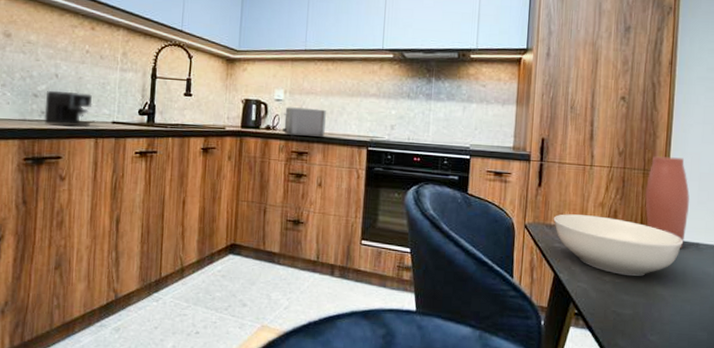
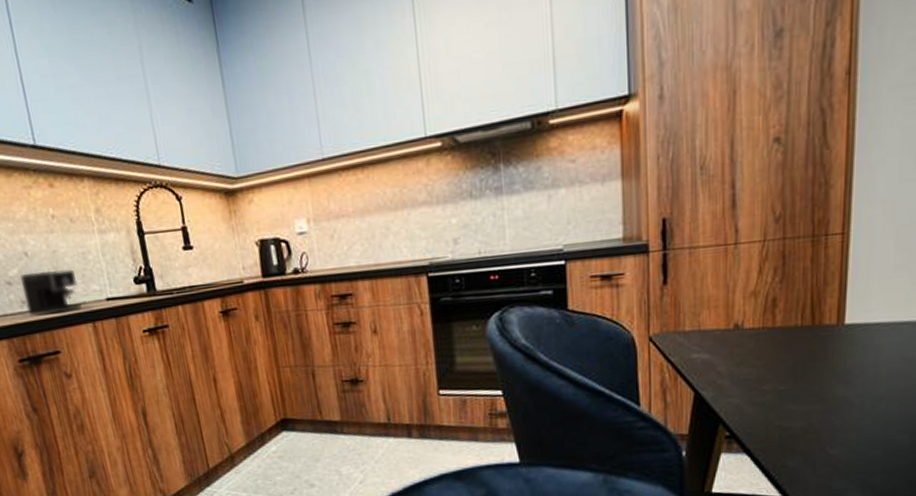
toaster: present [282,107,326,138] -> none [312,234,369,277]
bowl: present [553,214,684,276] -> none [687,308,874,380]
vase: present [645,156,690,249] -> none [816,209,882,334]

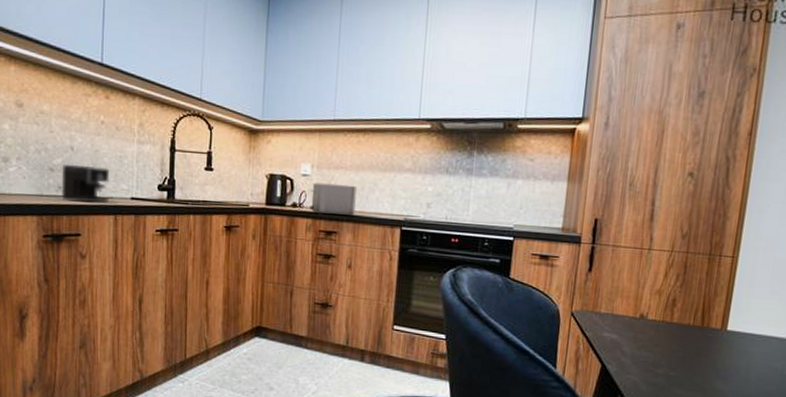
toaster: none [312,234,369,277] -> present [310,182,357,217]

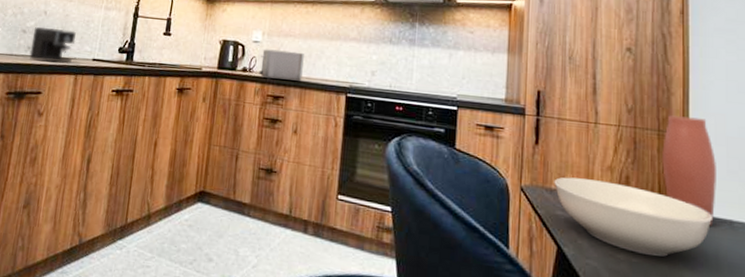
bowl: none [603,301,750,370] -> present [554,176,714,257]
vase: none [708,239,761,341] -> present [662,115,716,226]

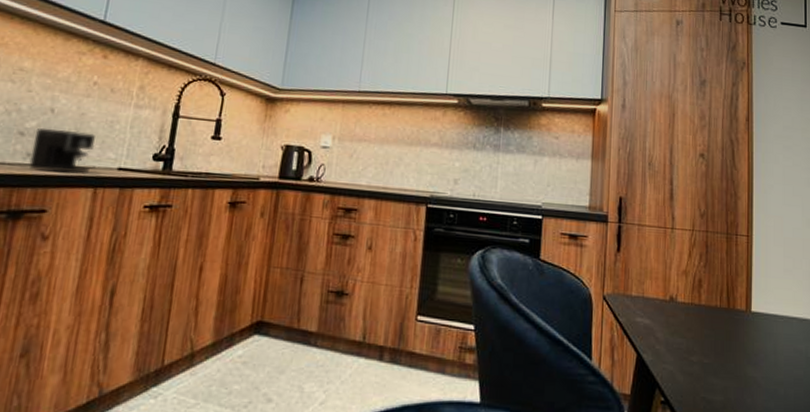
toaster: present [259,49,304,82] -> none [328,155,380,193]
bowl: present [554,176,714,257] -> none [634,283,773,355]
vase: present [662,115,716,226] -> none [730,218,775,323]

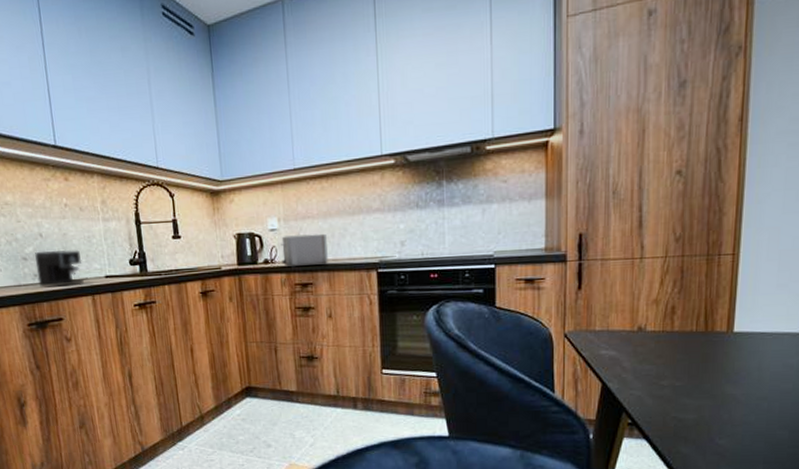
toaster: none [328,155,380,193] -> present [280,233,328,268]

